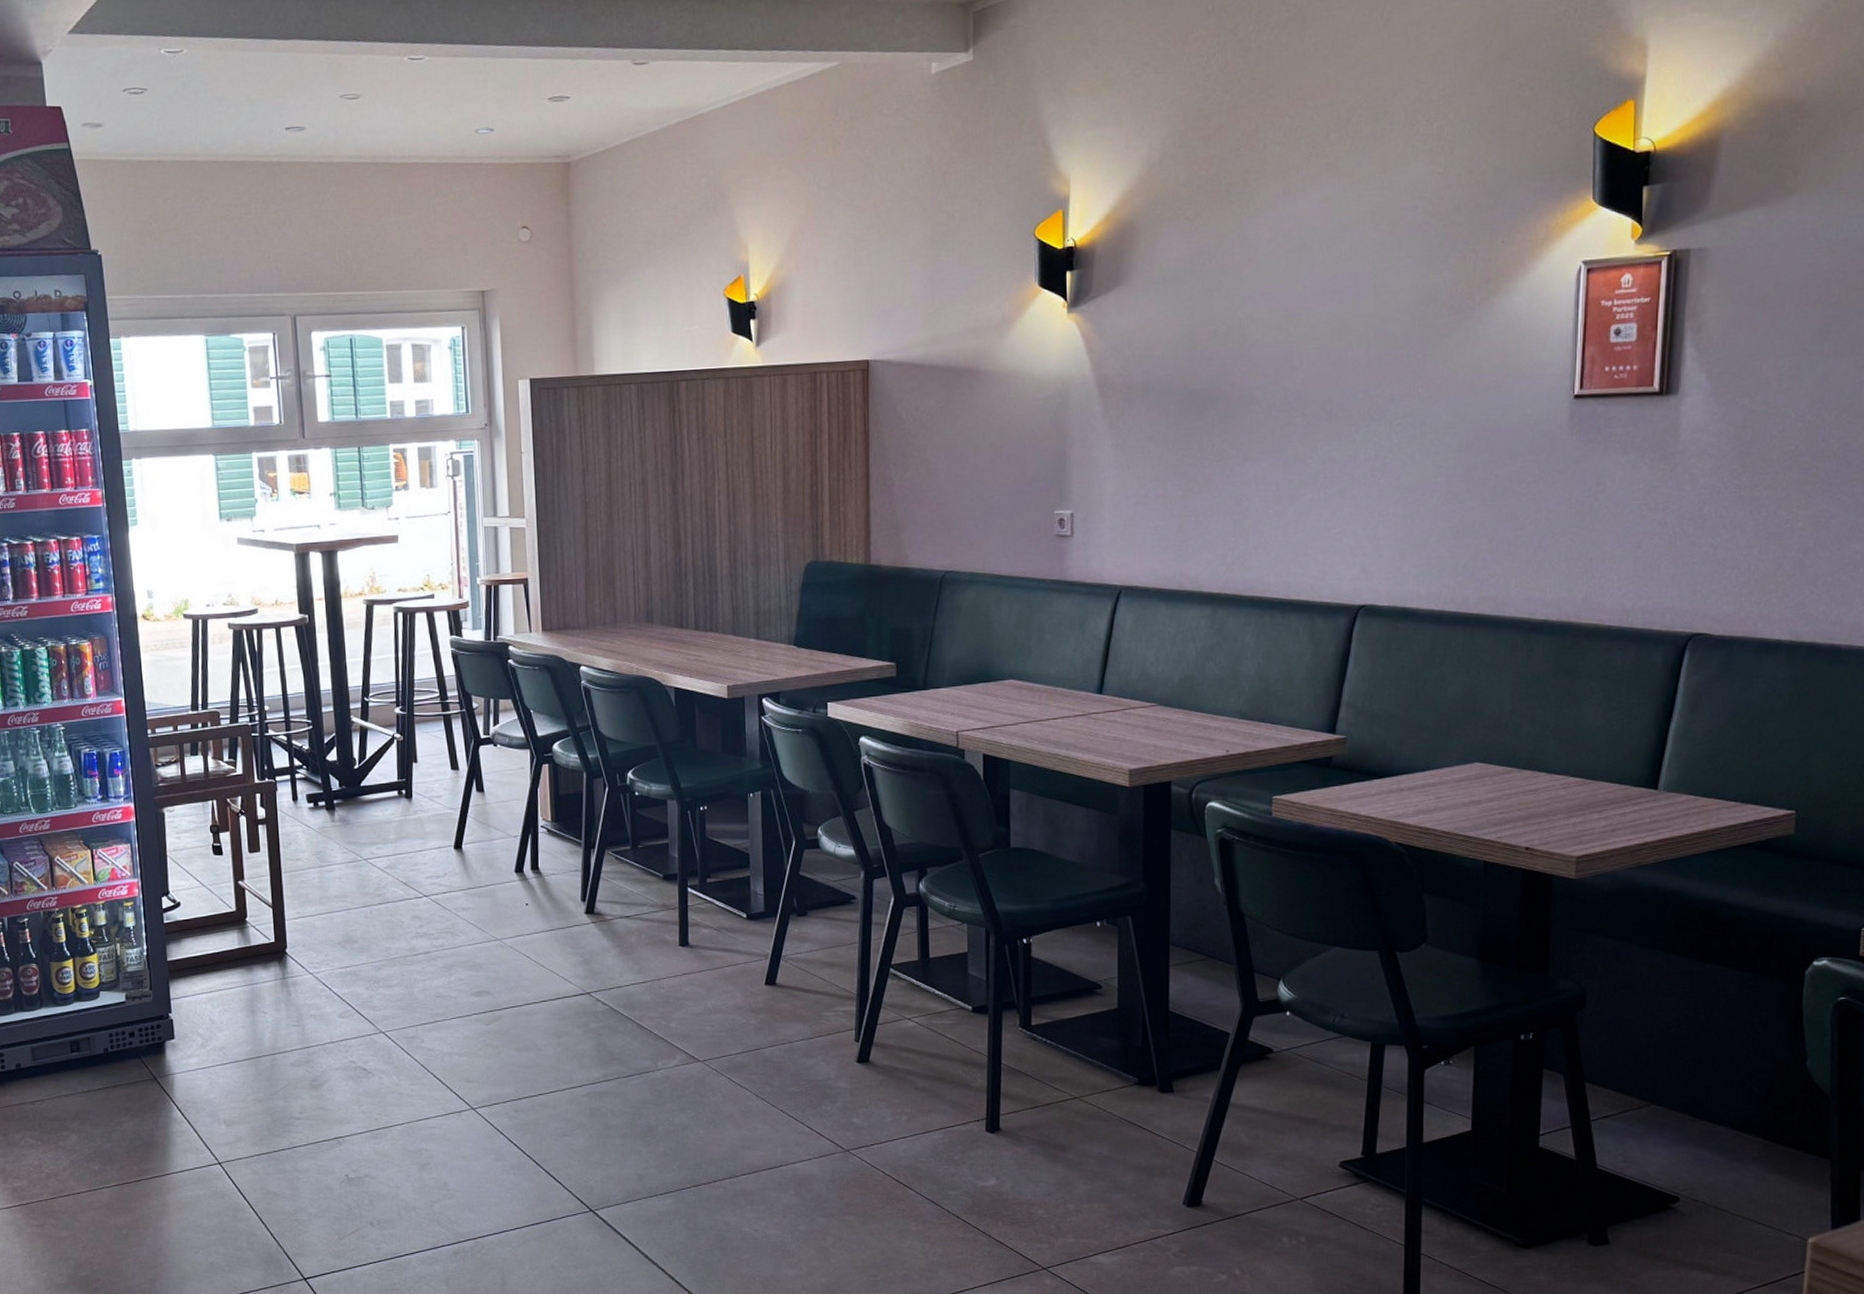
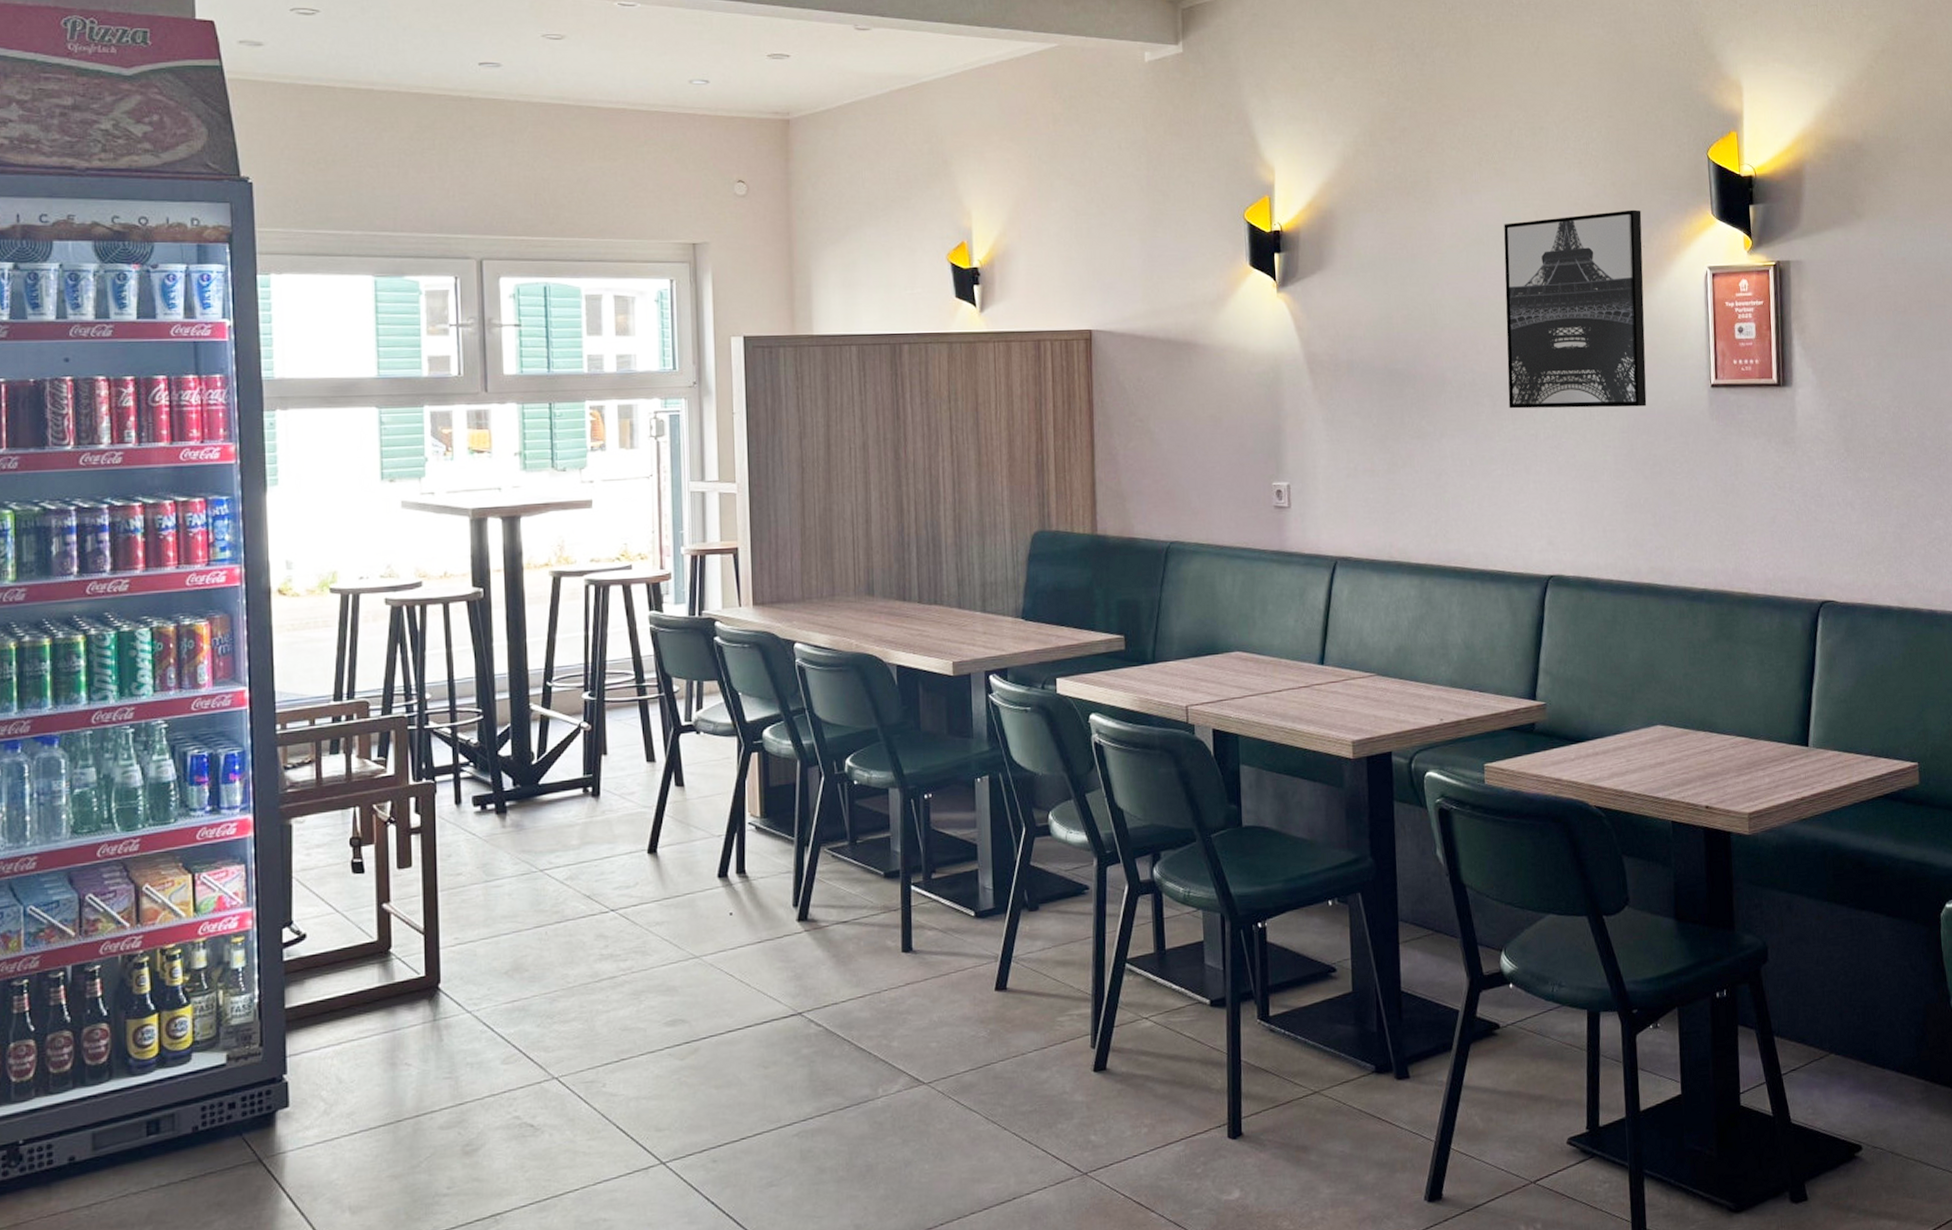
wall art: none [1325,200,1503,429] -> present [1504,209,1647,409]

